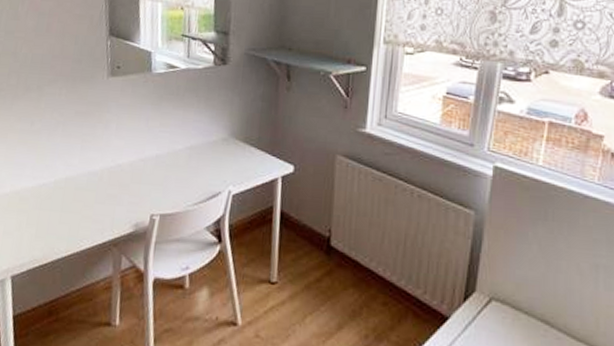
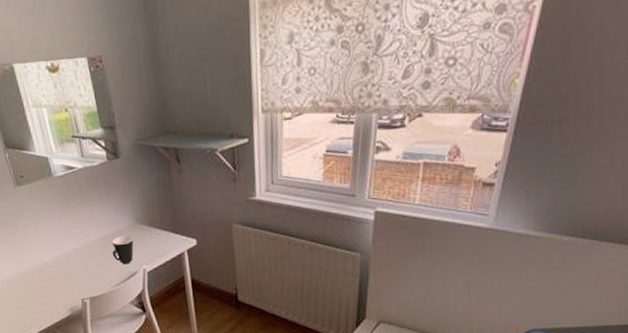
mug: none [197,148,224,182] -> present [112,235,134,265]

